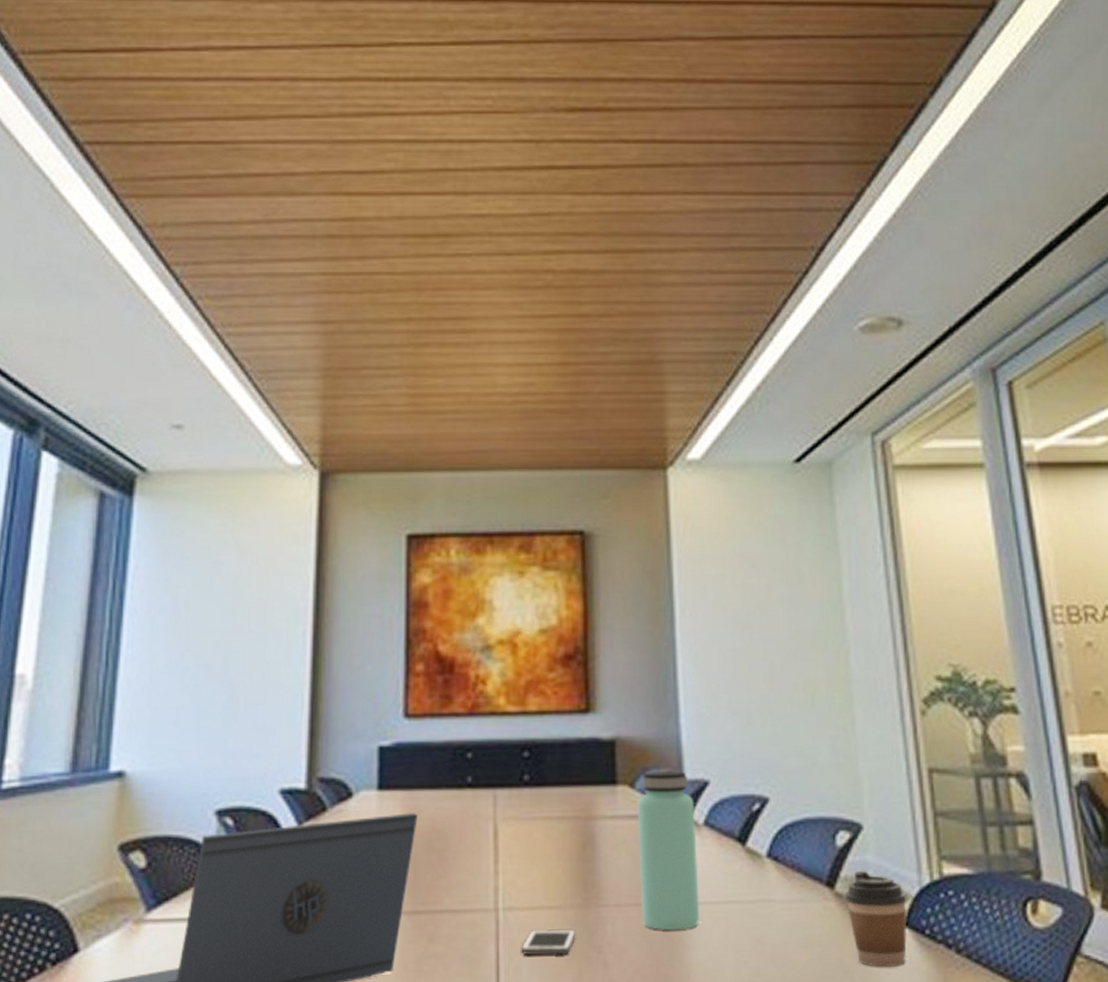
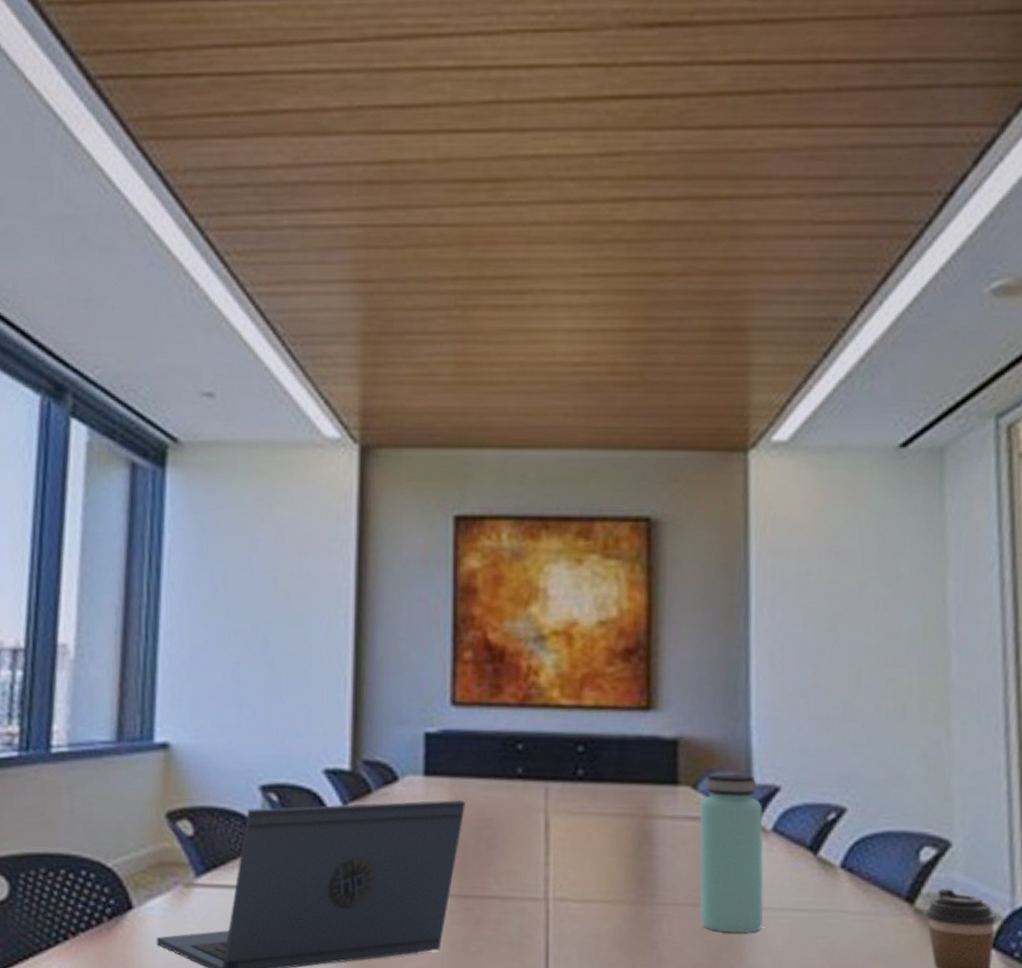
cell phone: present [521,928,576,956] -> none [571,921,630,948]

